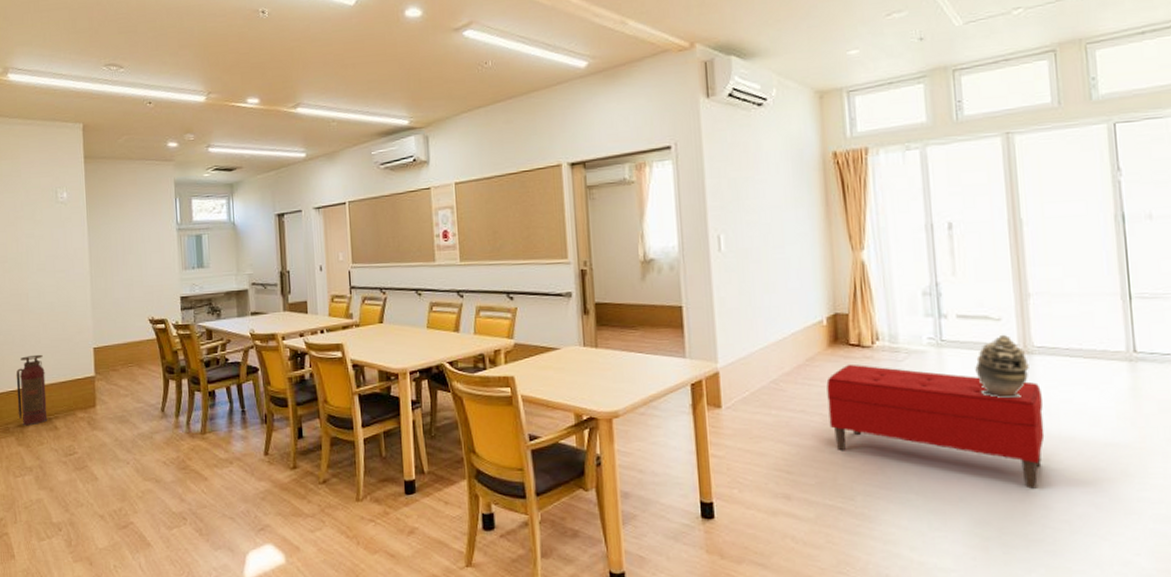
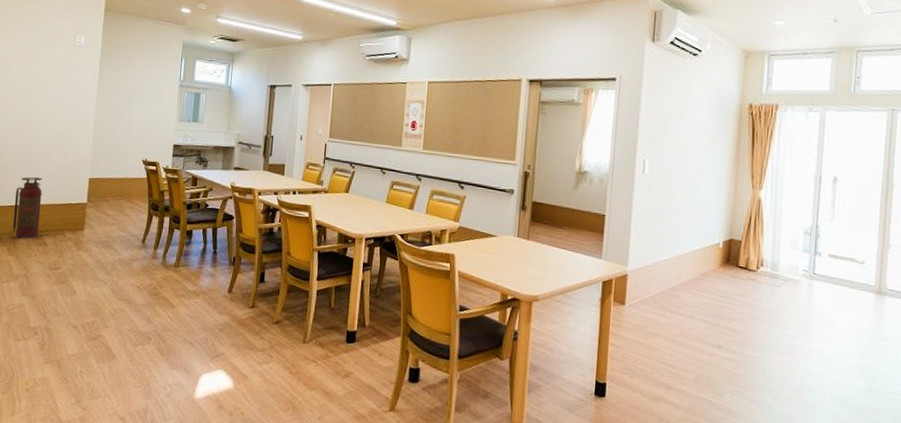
bench: present [826,364,1045,489] -> none [712,282,887,406]
decorative urn: present [975,334,1029,399] -> none [837,275,881,330]

